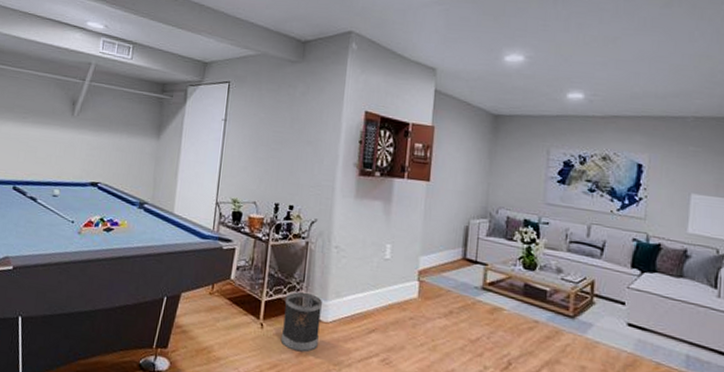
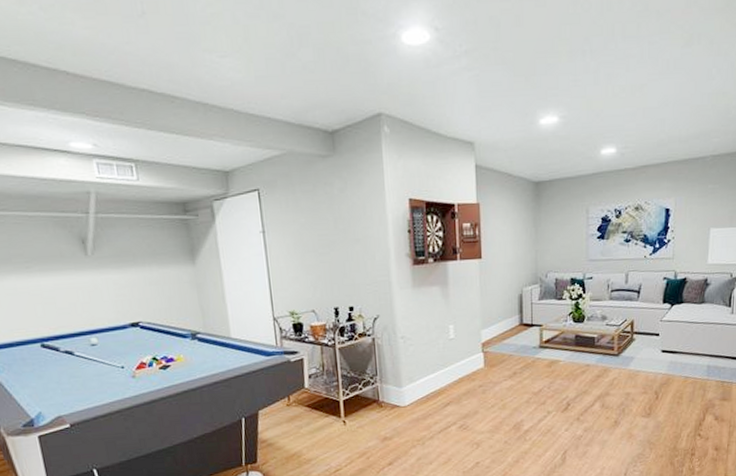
wastebasket: present [280,292,322,353] -> none [363,384,400,438]

